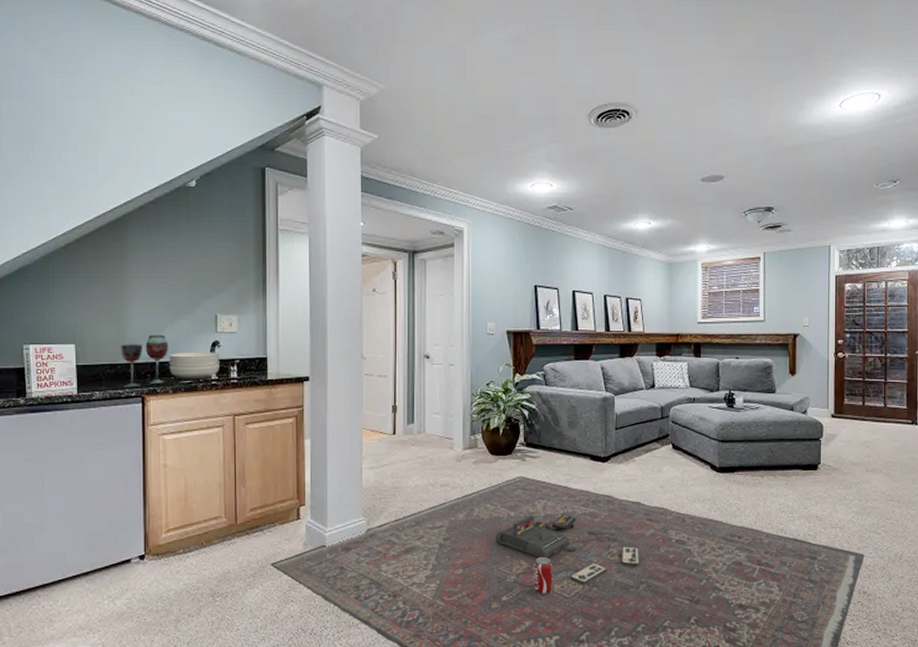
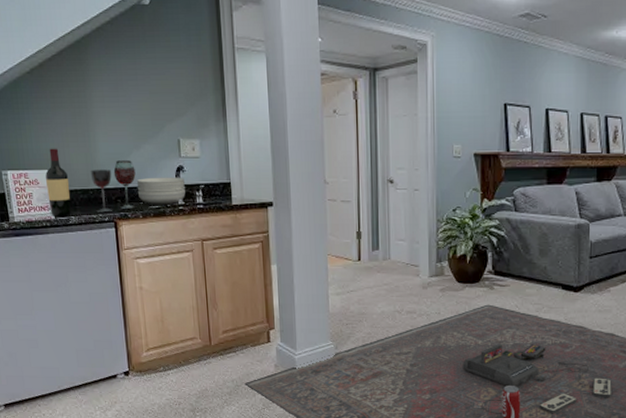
wine bottle: none [71,322,97,392] -> present [45,148,71,216]

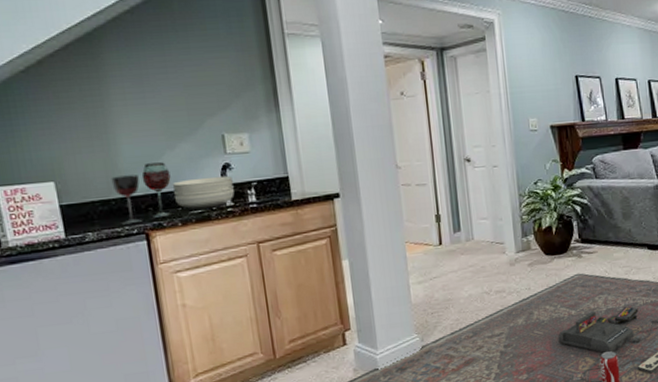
wine bottle: present [45,148,71,216] -> none [50,156,88,235]

